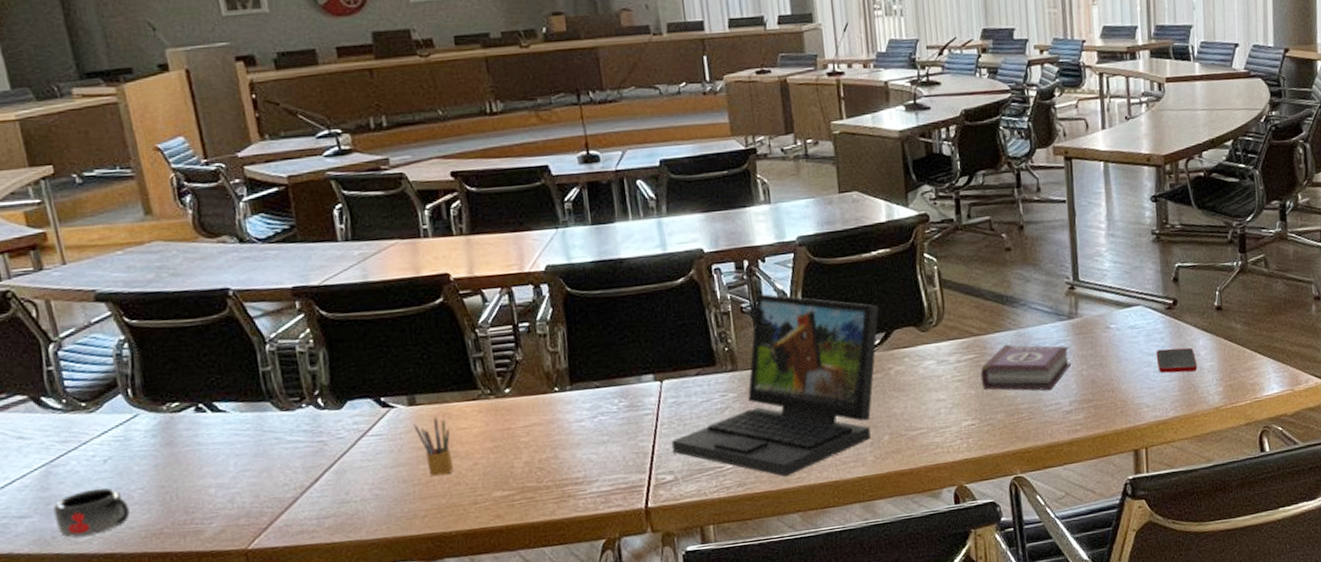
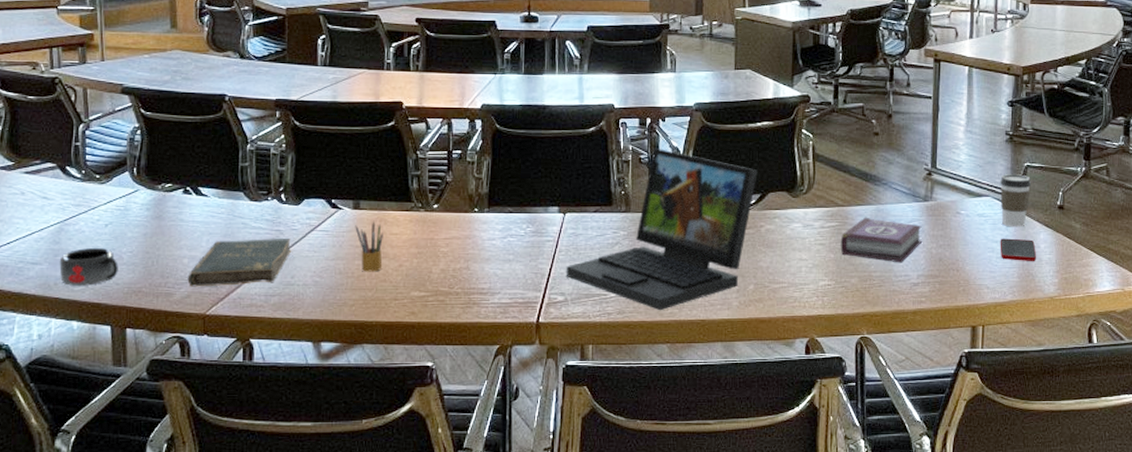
bible: none [218,448,342,520] -> present [187,237,292,287]
coffee cup: none [1150,277,1185,337] -> present [1000,174,1032,227]

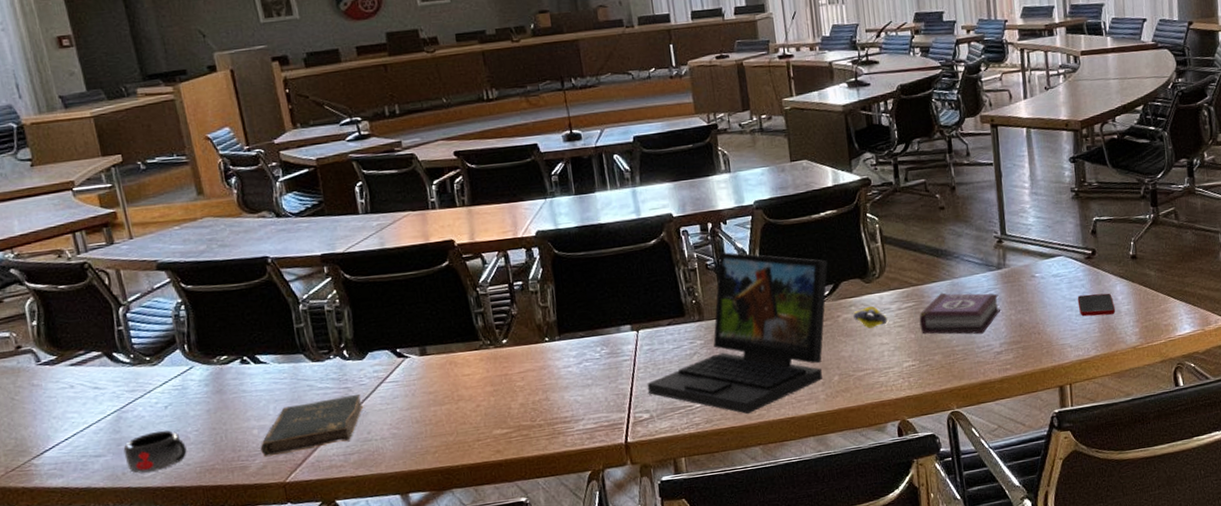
pencil box: present [355,220,383,272] -> none [425,364,460,417]
computer mouse: none [776,220,809,242] -> present [853,305,887,328]
coffee cup: present [1000,174,1032,227] -> none [1071,229,1103,284]

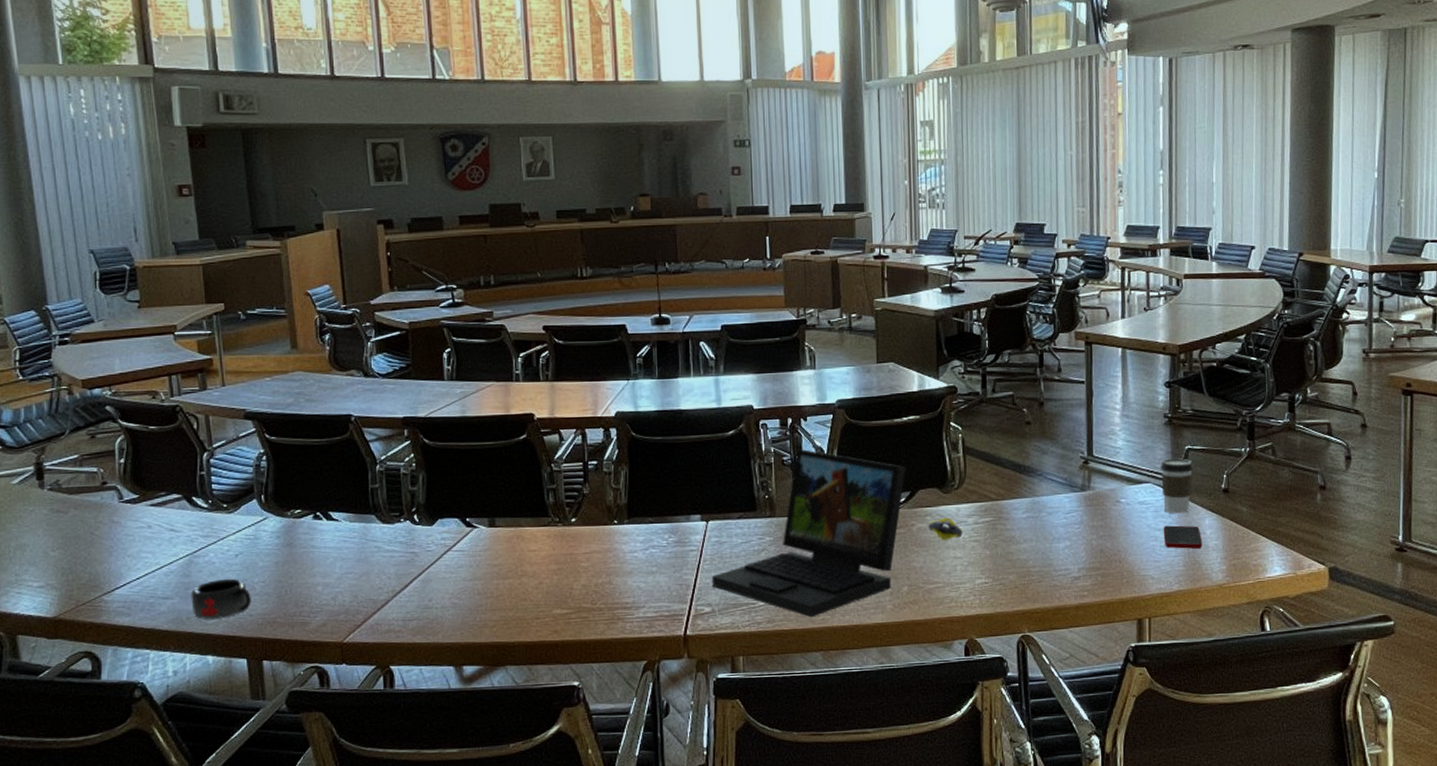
bible: present [260,393,364,457] -> none [322,559,428,615]
book: present [919,292,1000,334] -> none [996,510,1081,557]
coffee cup: none [1071,229,1103,284] -> present [1161,458,1194,514]

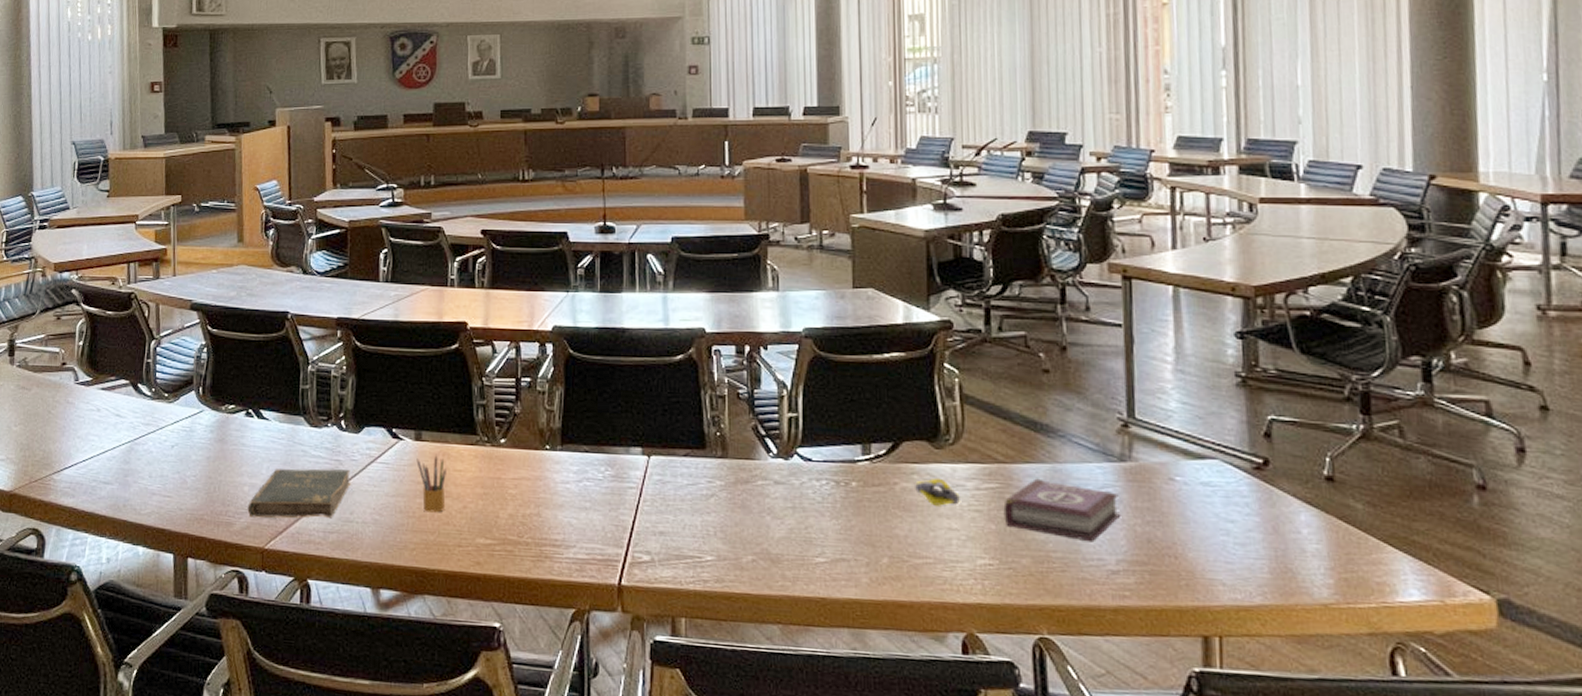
mug: present [191,578,251,619] -> none [128,469,183,510]
bible: none [322,559,428,615] -> present [247,468,351,519]
pencil box: none [491,537,522,591] -> present [416,454,446,513]
laptop: present [711,448,906,618] -> none [652,381,888,583]
book: none [996,510,1081,557] -> present [1003,478,1120,543]
coffee cup: present [1161,458,1194,514] -> none [1232,430,1281,504]
cell phone: present [1163,525,1203,549] -> none [1237,517,1298,552]

